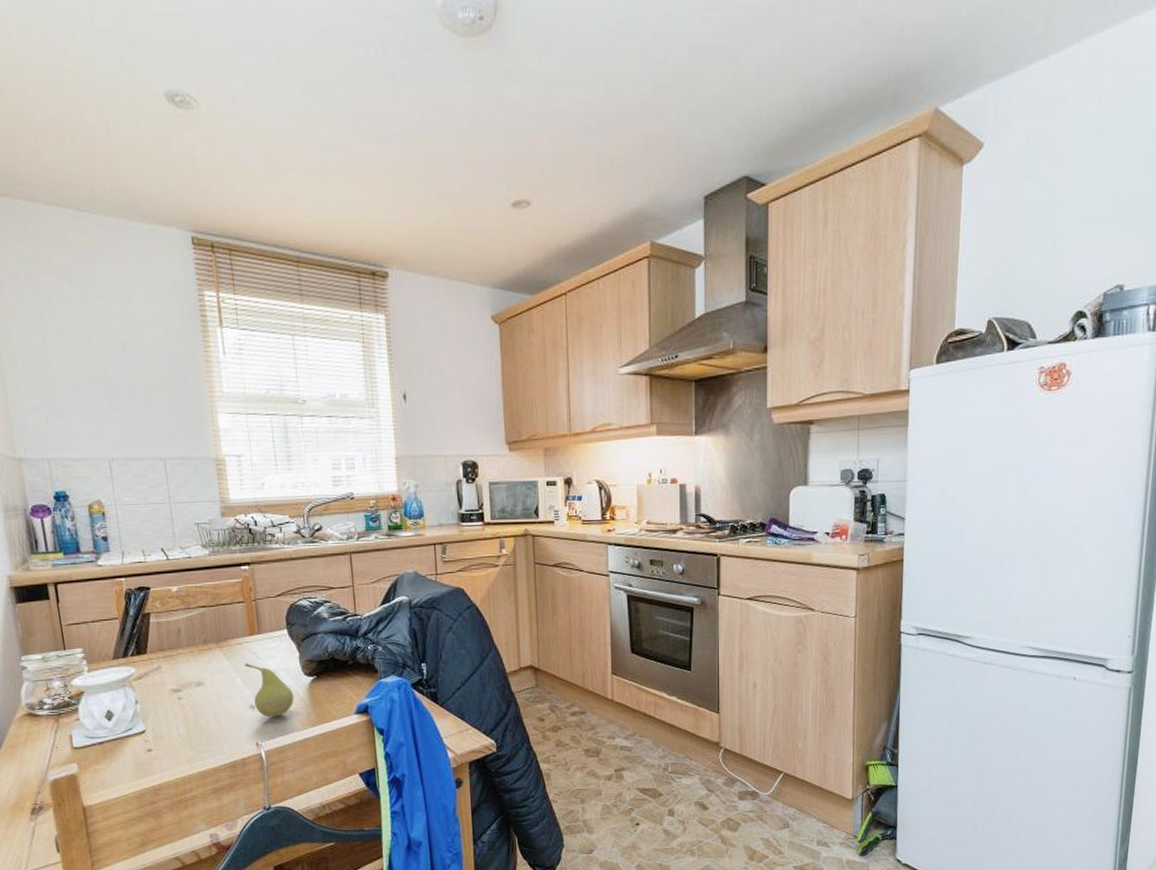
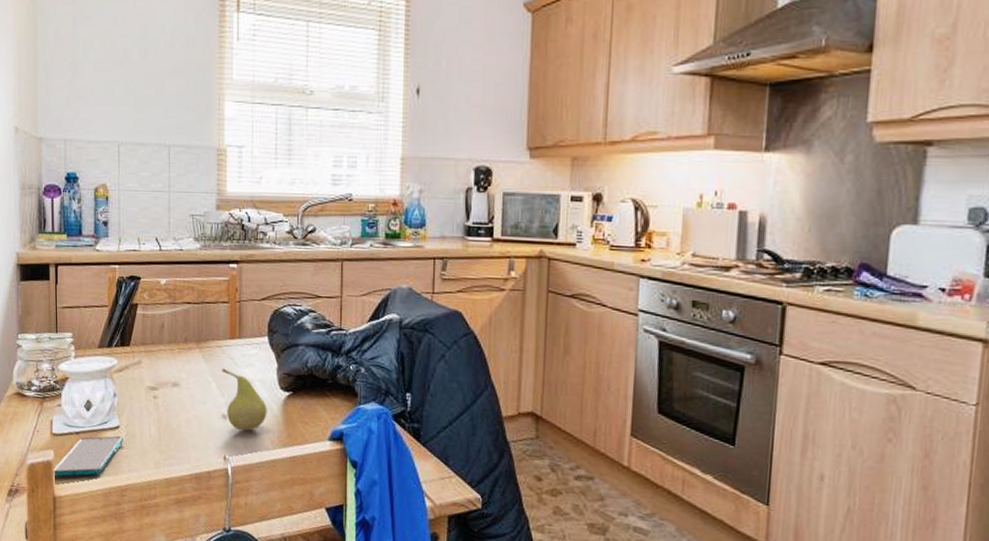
smartphone: none [78,739,152,788] -> present [52,436,124,477]

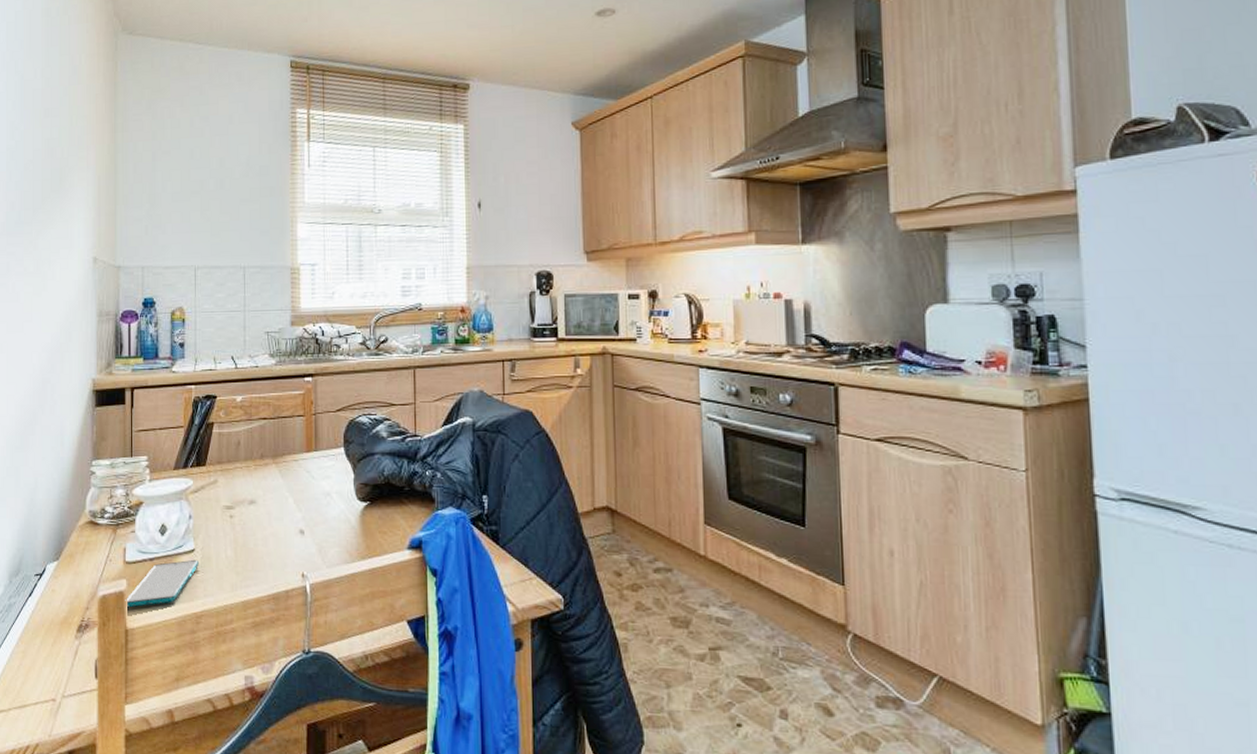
fruit: present [222,368,267,431] -> none [299,482,345,546]

